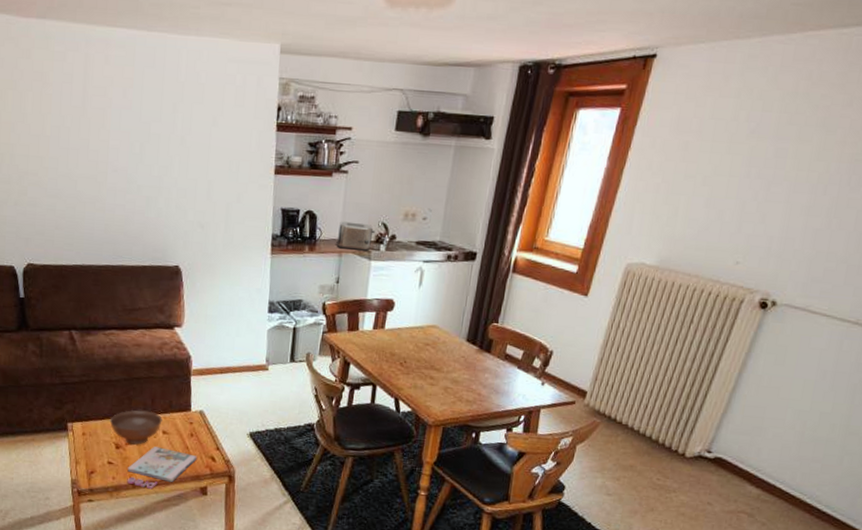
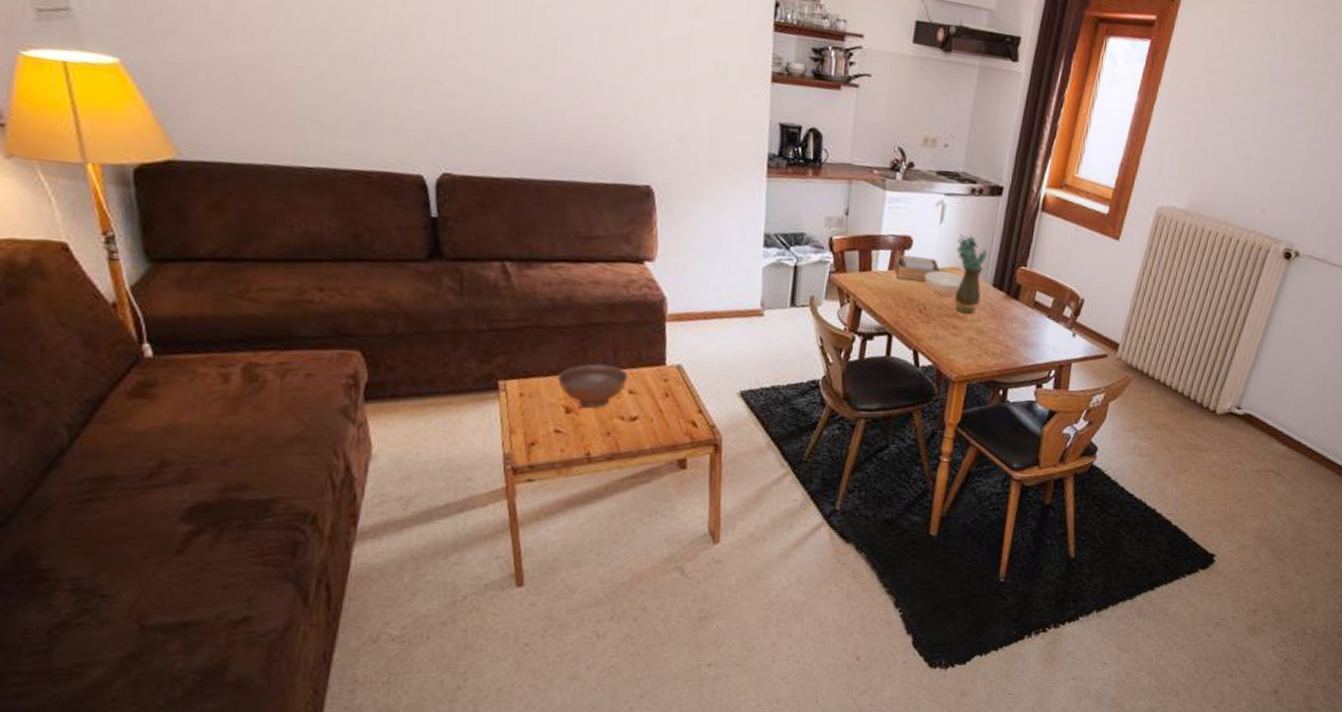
magazine: present [127,446,197,490] -> none [580,410,674,464]
toaster: present [336,221,375,252] -> none [845,142,890,181]
napkin holder: none [378,316,420,340] -> present [894,255,941,283]
bowl: none [405,328,440,351] -> present [924,270,963,297]
vase: none [431,295,462,366] -> present [954,234,987,314]

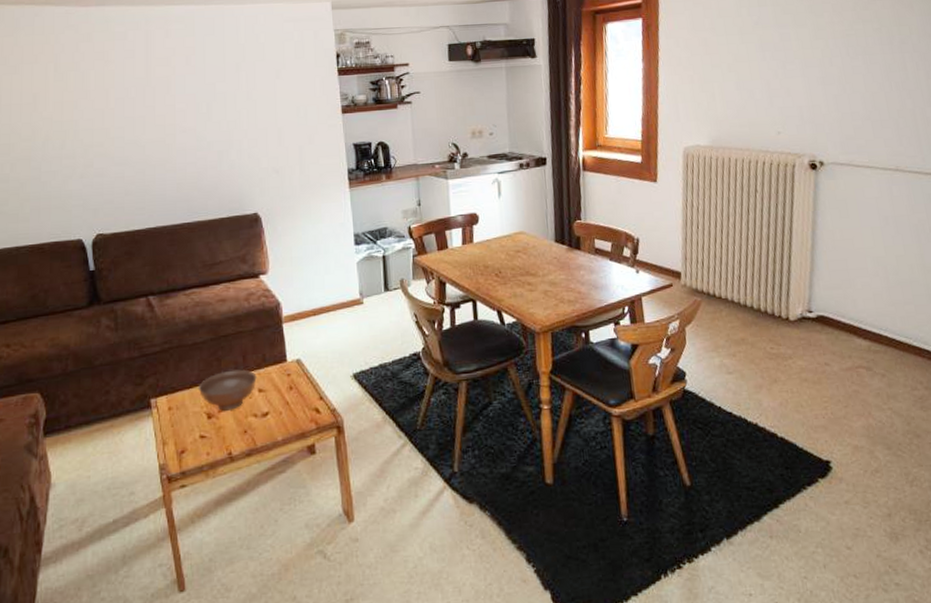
napkin holder: present [894,255,941,283] -> none [466,228,508,251]
bowl: present [924,270,963,297] -> none [494,237,528,258]
vase: present [954,234,987,314] -> none [516,201,547,271]

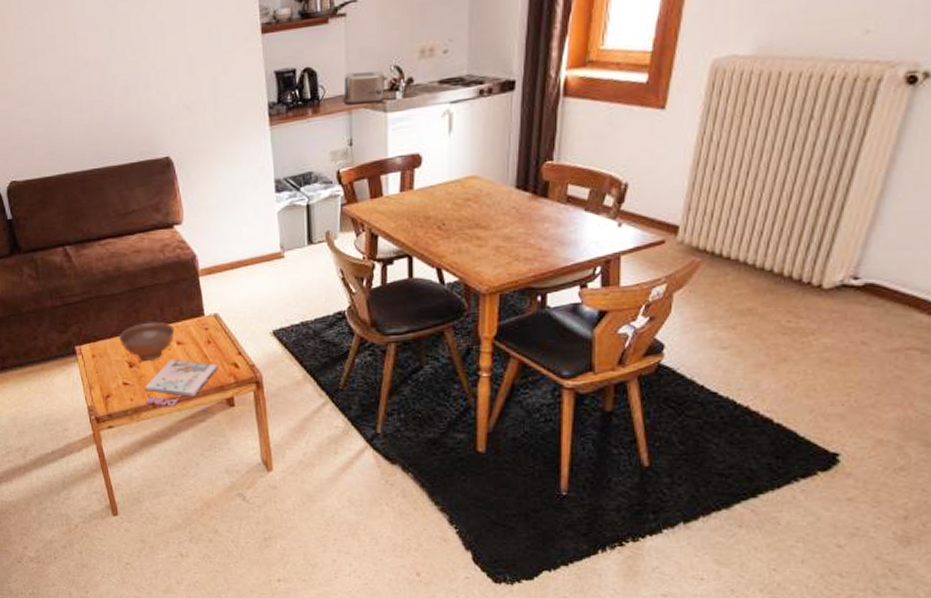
magazine: none [223,408,300,459] -> present [145,360,218,407]
toaster: none [411,146,447,174] -> present [343,71,387,107]

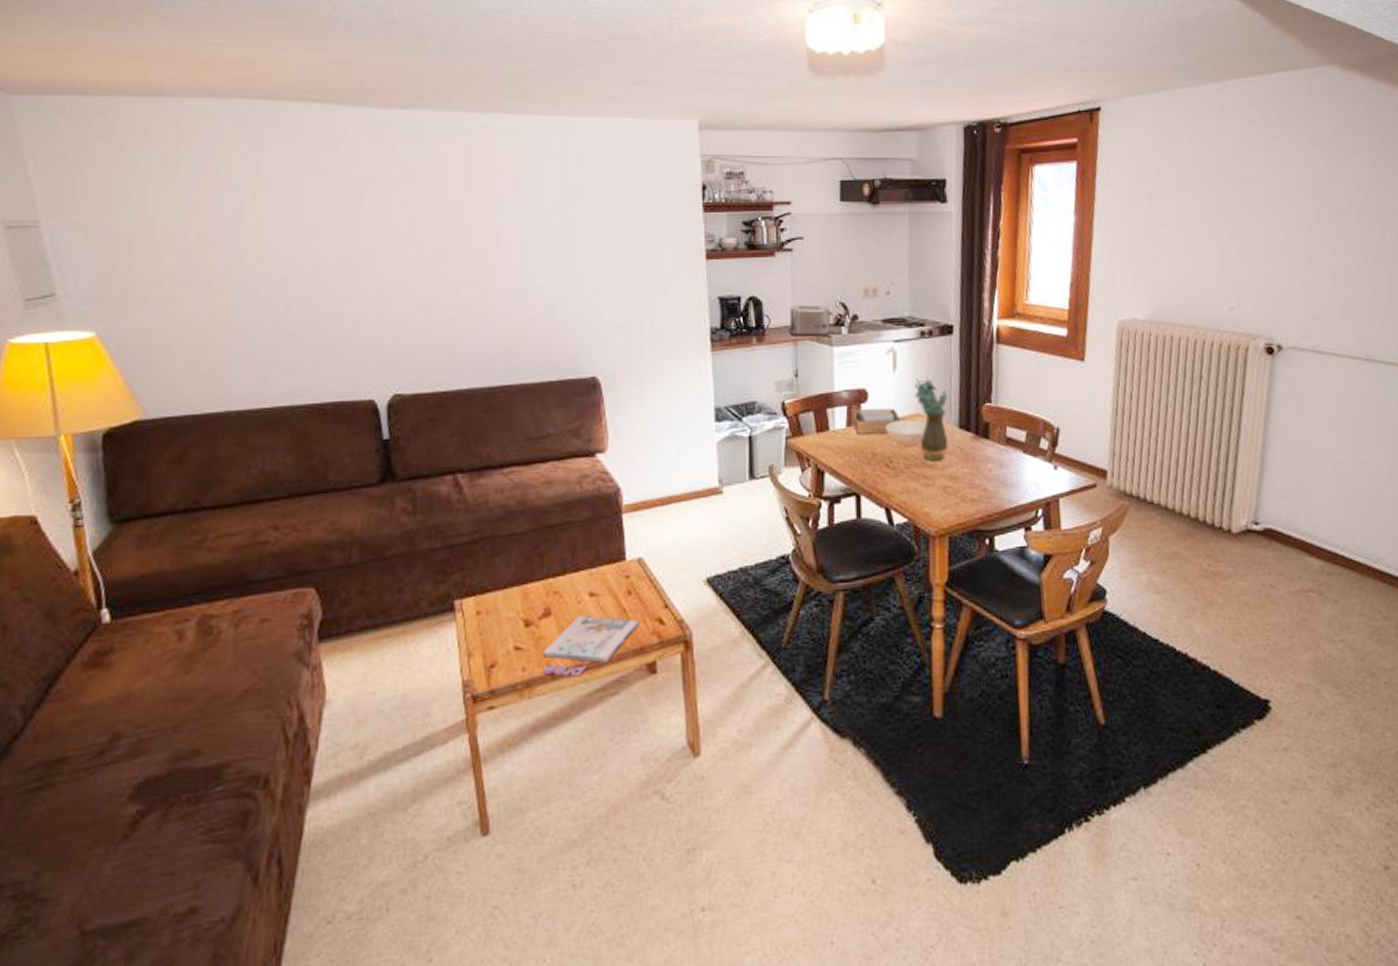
decorative bowl: present [118,321,175,361] -> none [514,568,588,618]
napkin holder: none [405,172,456,199] -> present [851,408,902,435]
bowl: none [439,182,482,208] -> present [885,419,927,445]
vase: none [470,138,506,223] -> present [914,377,949,462]

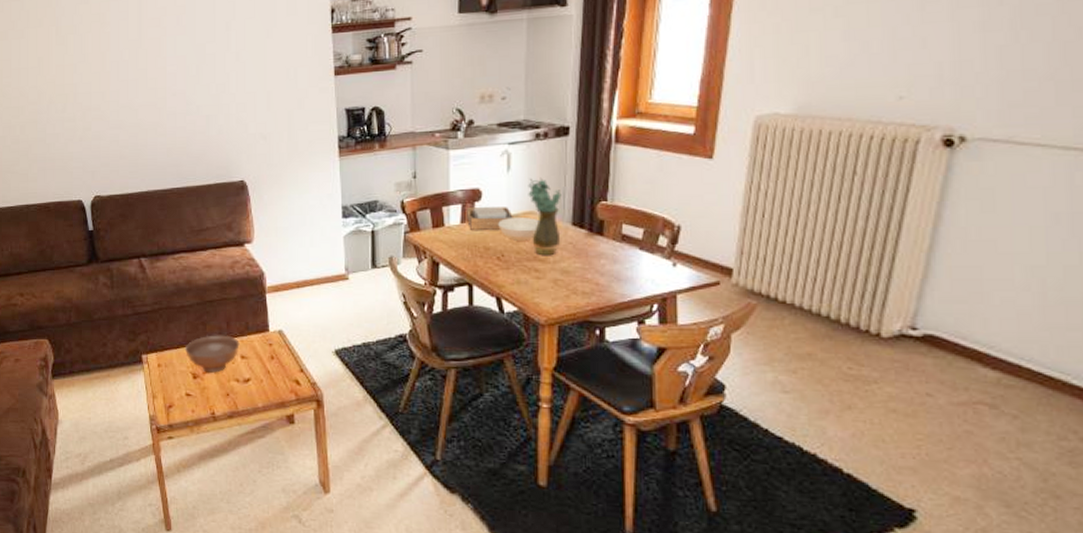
decorative bowl: none [514,568,588,618] -> present [184,335,240,373]
magazine: present [543,615,639,678] -> none [207,373,280,421]
toaster: present [789,304,833,338] -> none [408,112,449,143]

